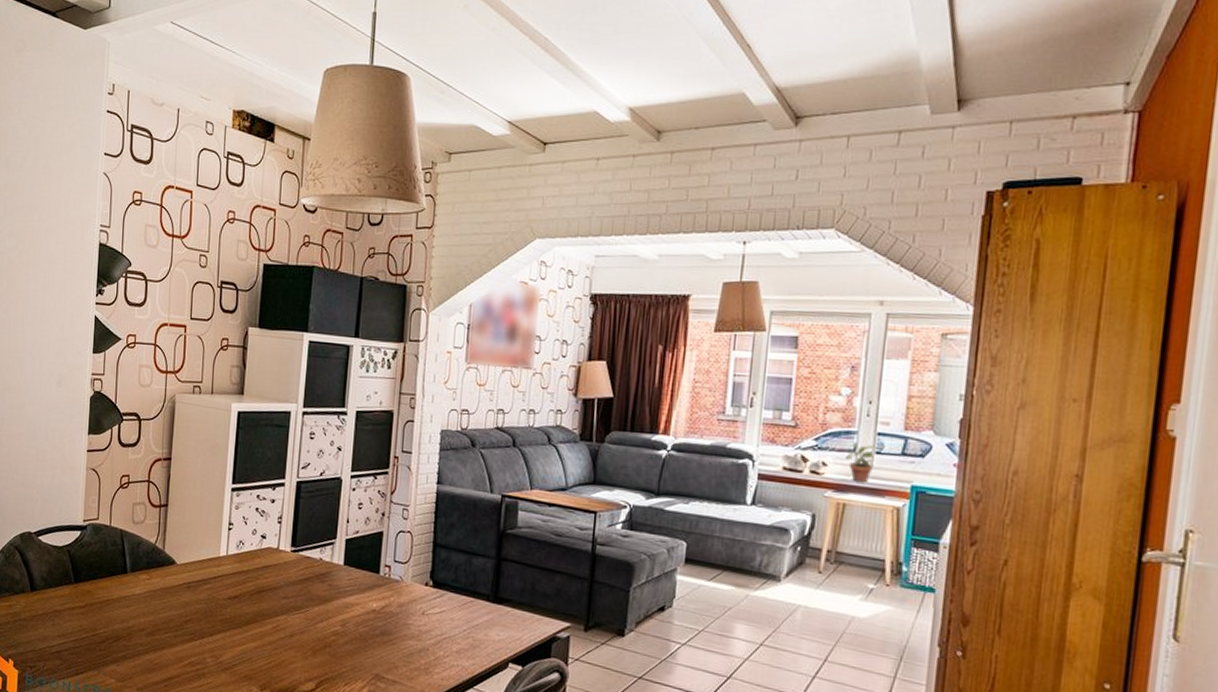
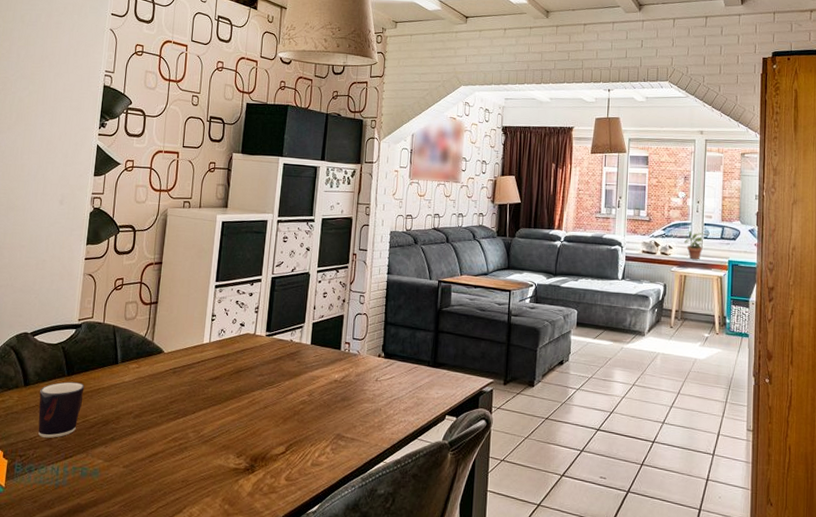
mug: none [46,589,93,651] -> present [38,382,85,438]

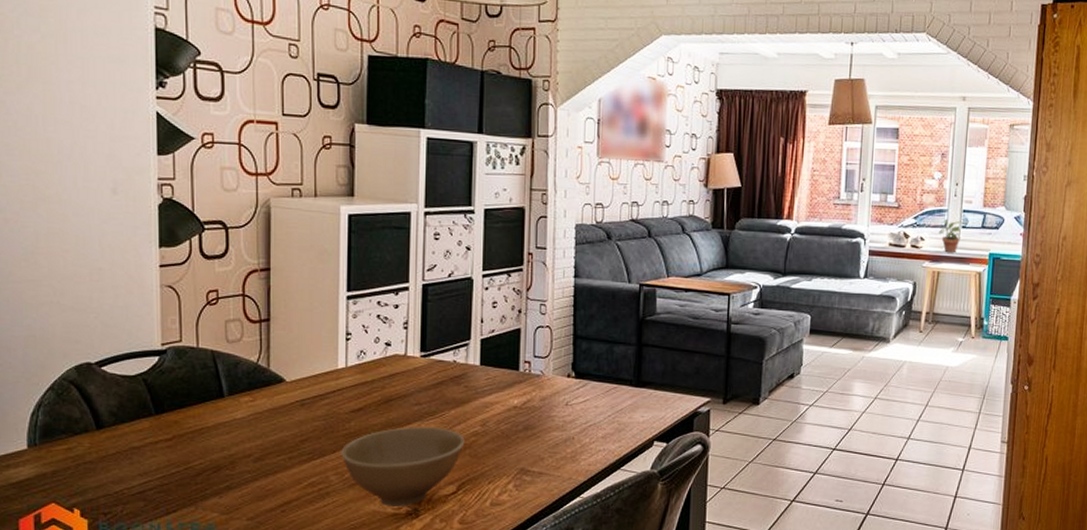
mug: present [38,382,85,438] -> none [120,422,182,490]
bowl: none [199,394,295,463] -> present [341,427,465,506]

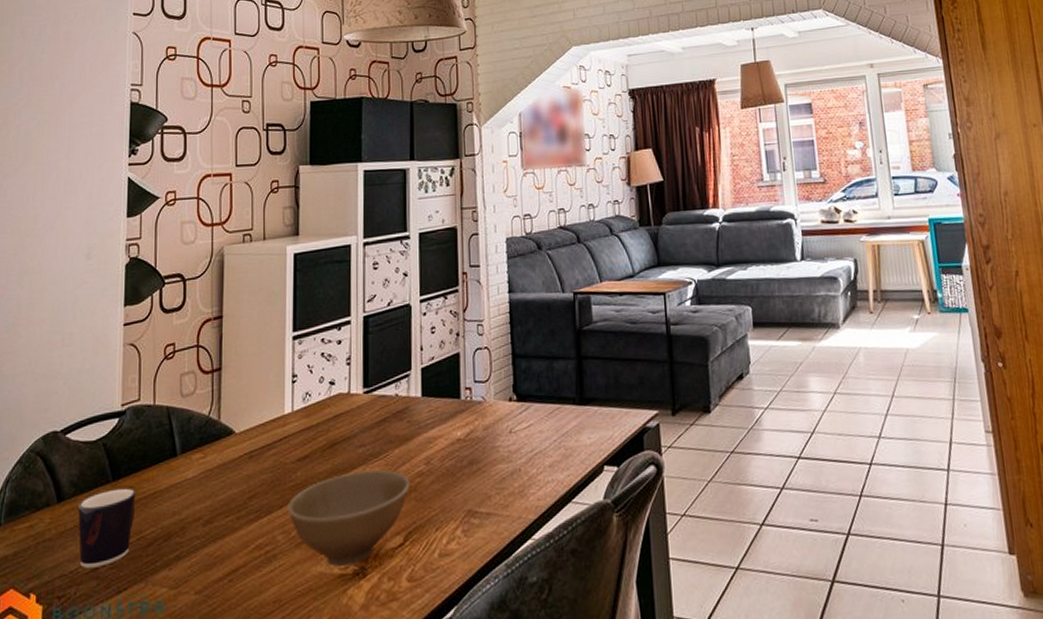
mug: none [120,422,182,490] -> present [78,487,136,568]
potted plant: present [938,219,963,253] -> none [870,189,895,224]

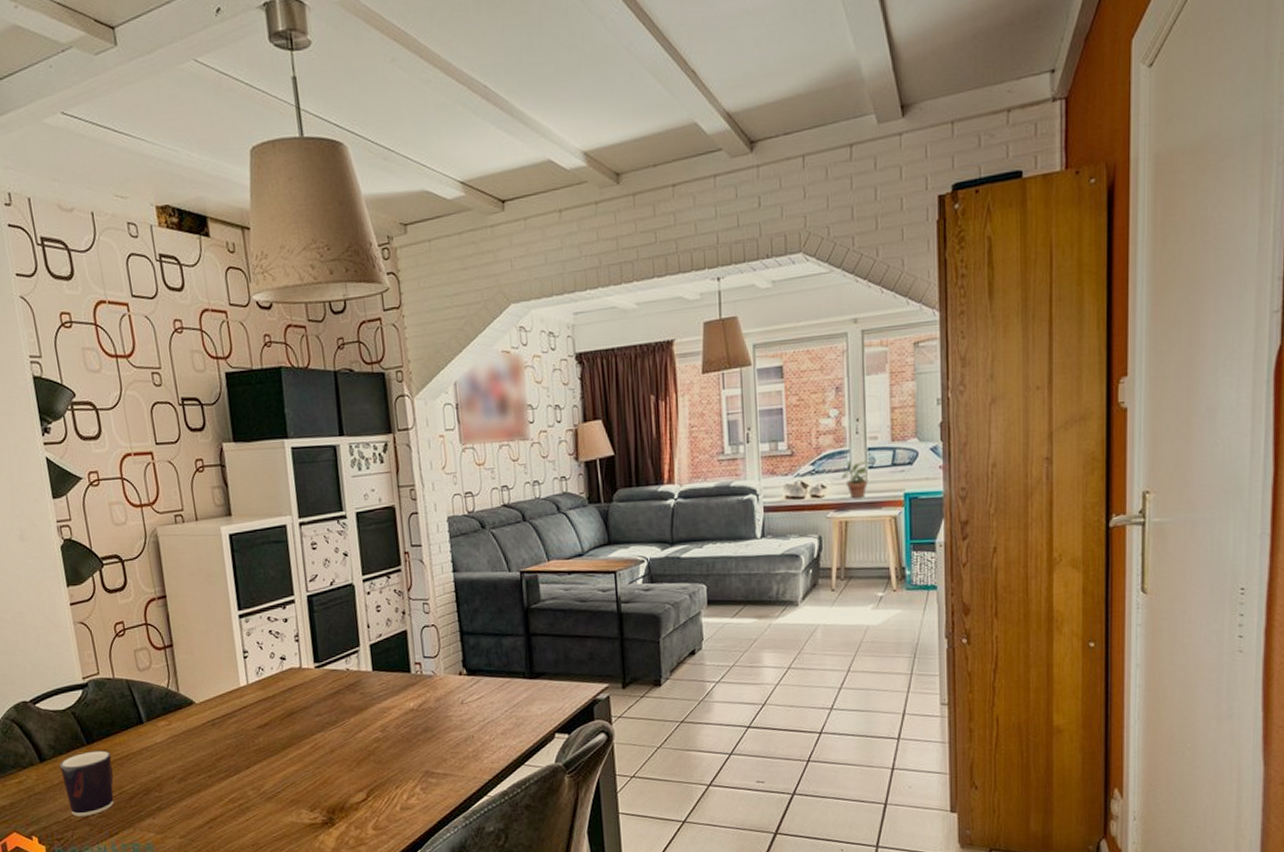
bowl: present [287,470,410,566] -> none [254,736,368,817]
potted plant: none [870,189,895,224] -> present [841,461,869,499]

